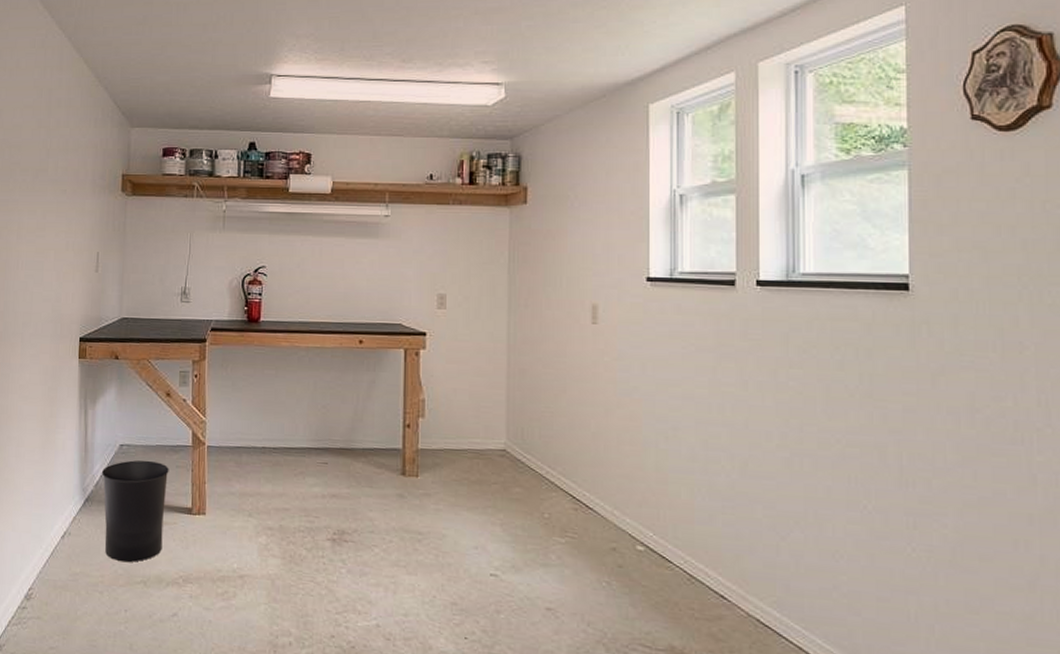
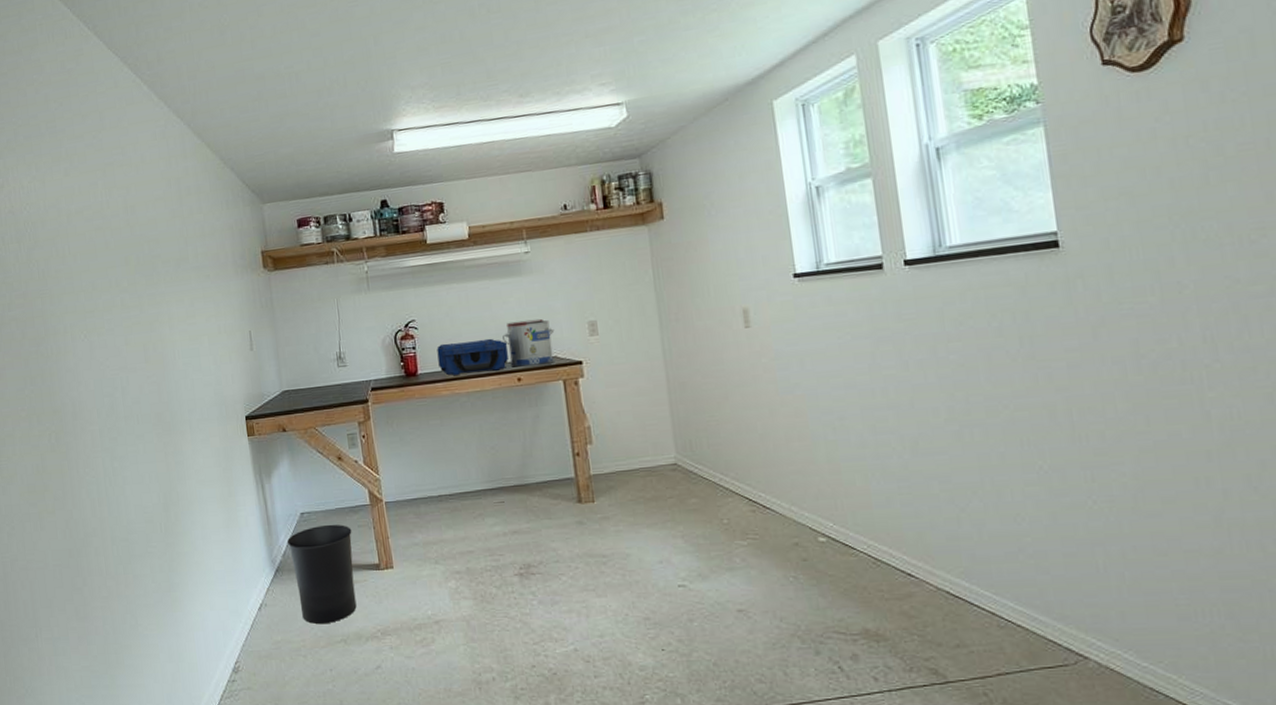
toolbox: none [282,294,354,330] -> present [436,338,508,376]
paint can: none [350,283,403,331] -> present [502,318,554,368]

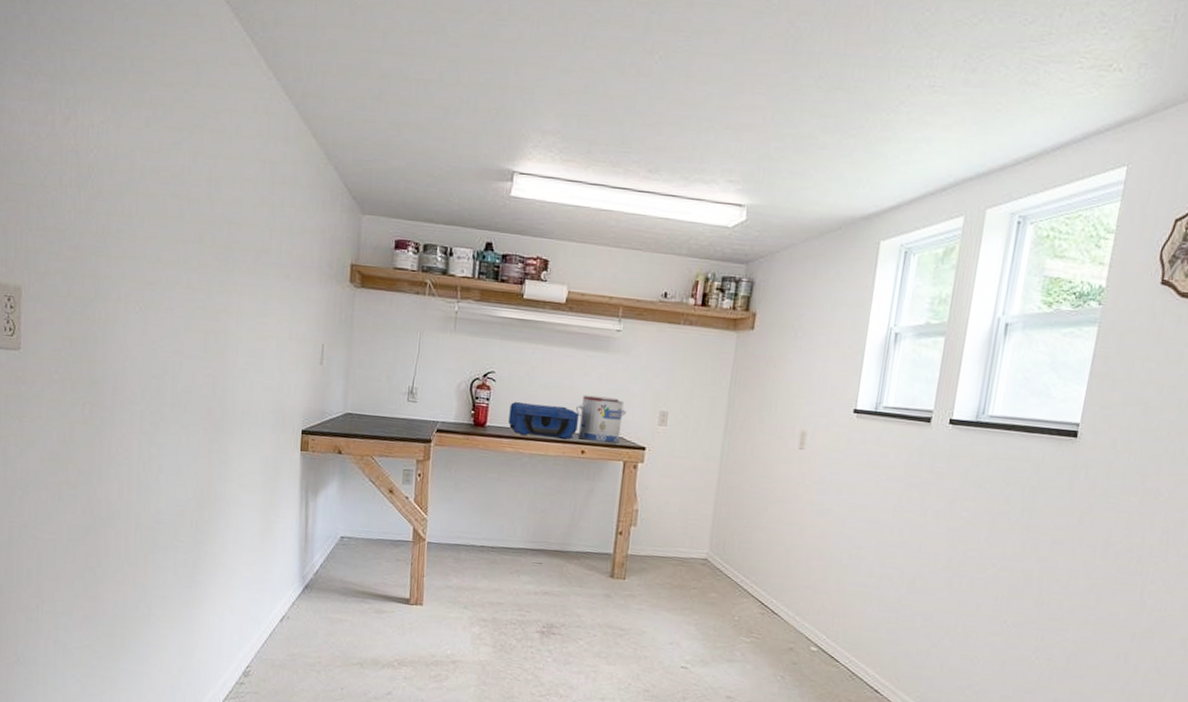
waste bin: present [287,524,357,624] -> none [321,552,389,646]

